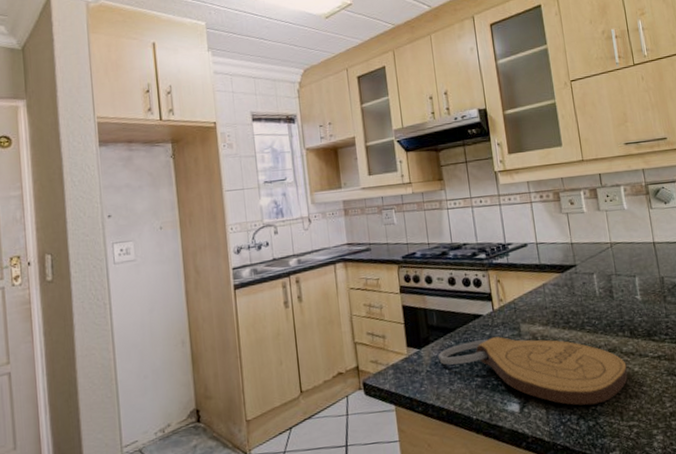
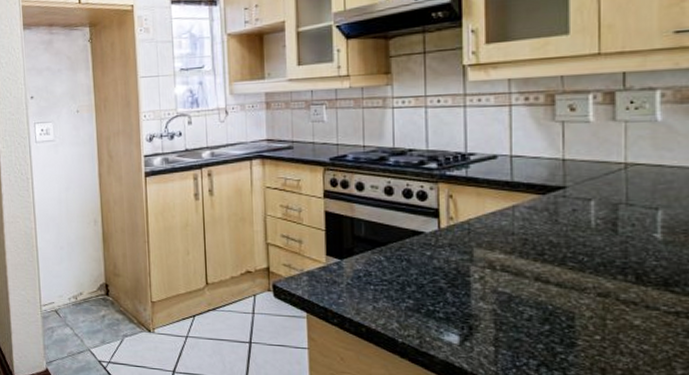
cutting board: present [438,336,628,406] -> none [363,258,623,354]

